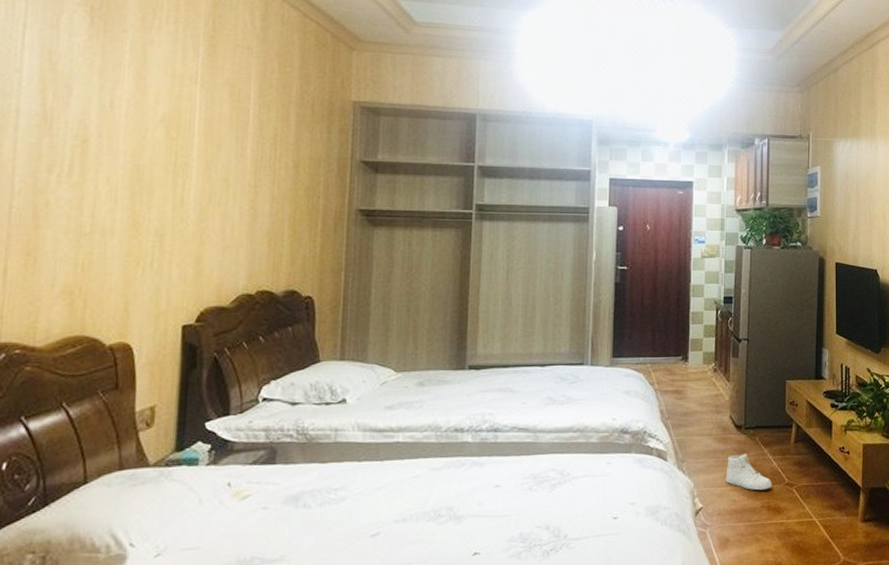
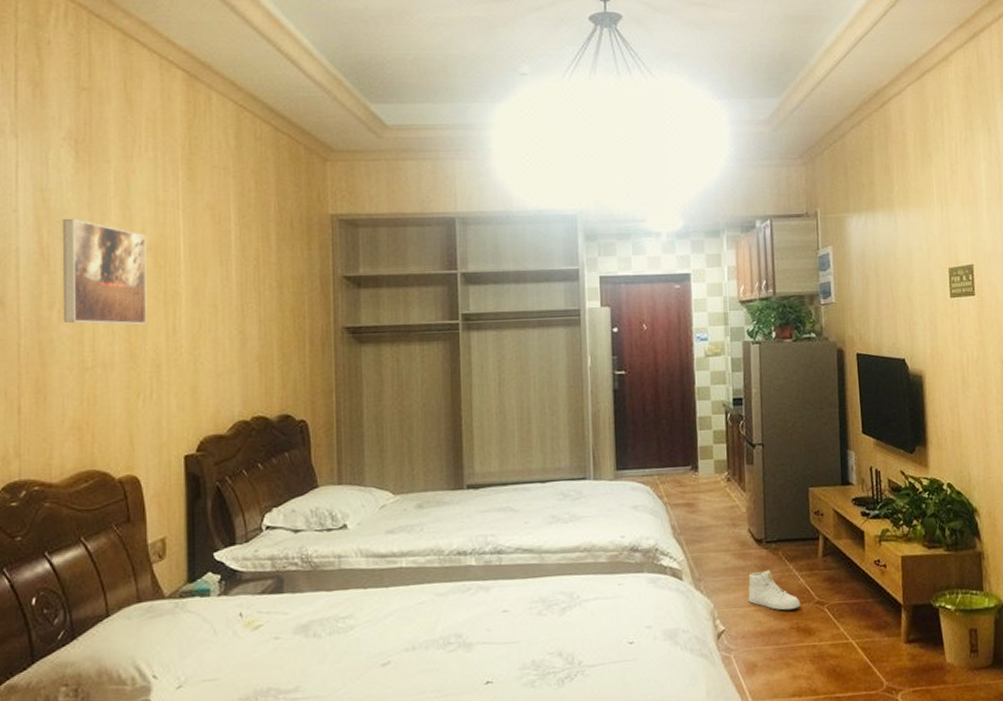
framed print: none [62,83,160,194] -> present [62,218,147,325]

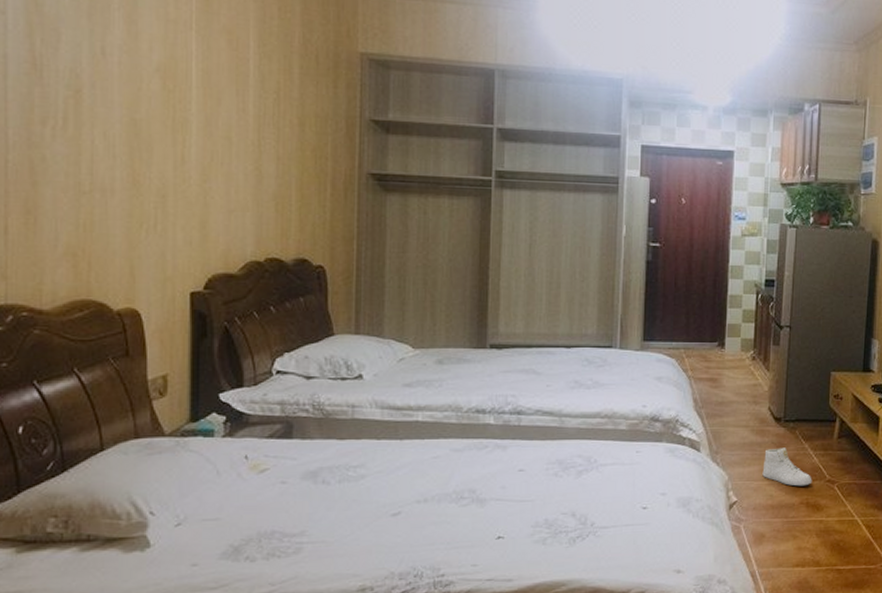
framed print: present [62,218,147,325] -> none [57,26,154,151]

